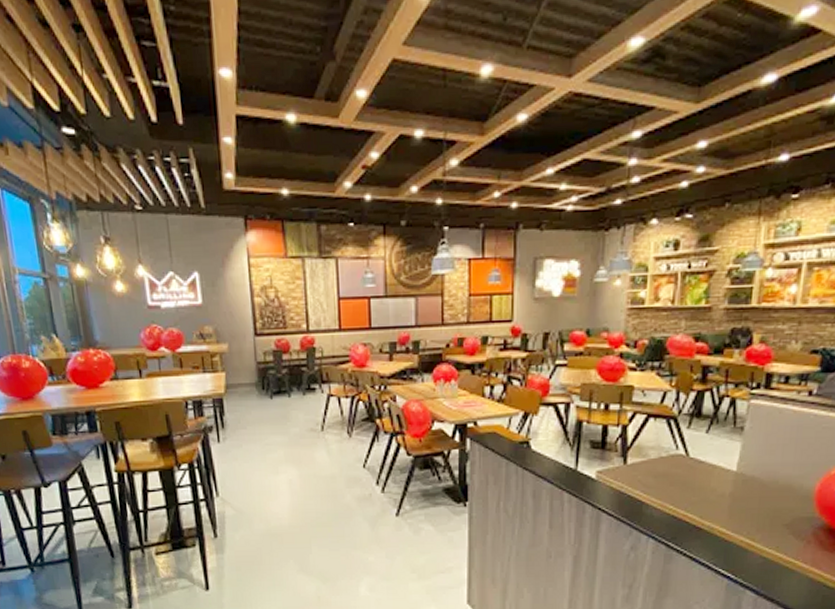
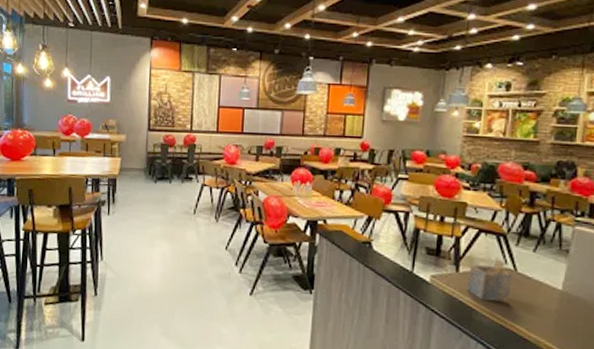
napkin holder: none [636,444,685,493] -> present [467,257,513,302]

